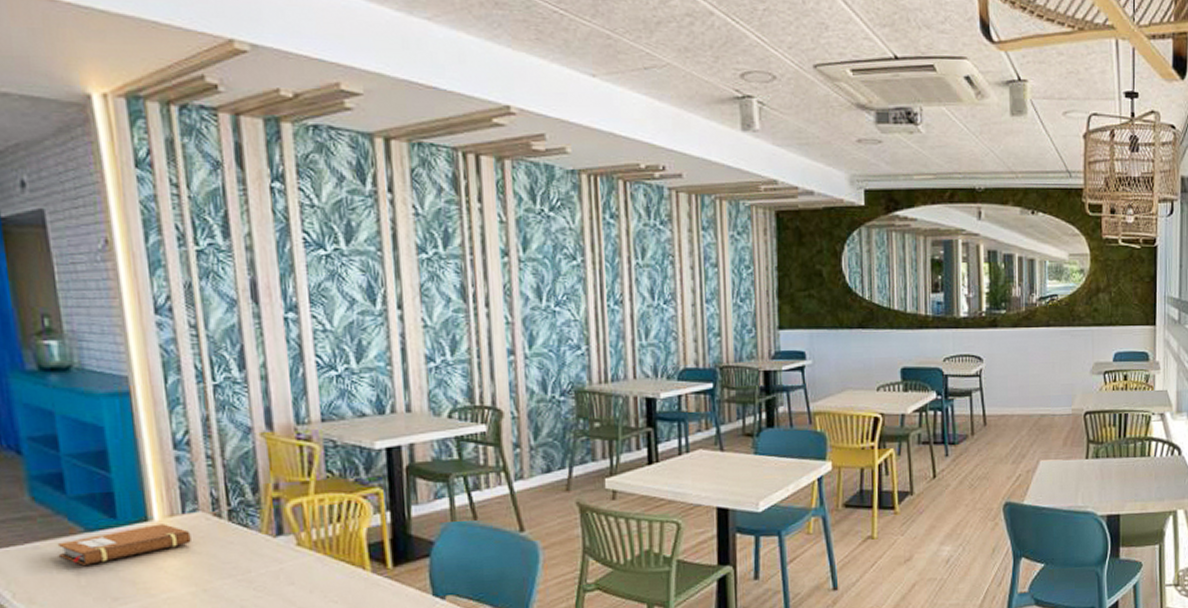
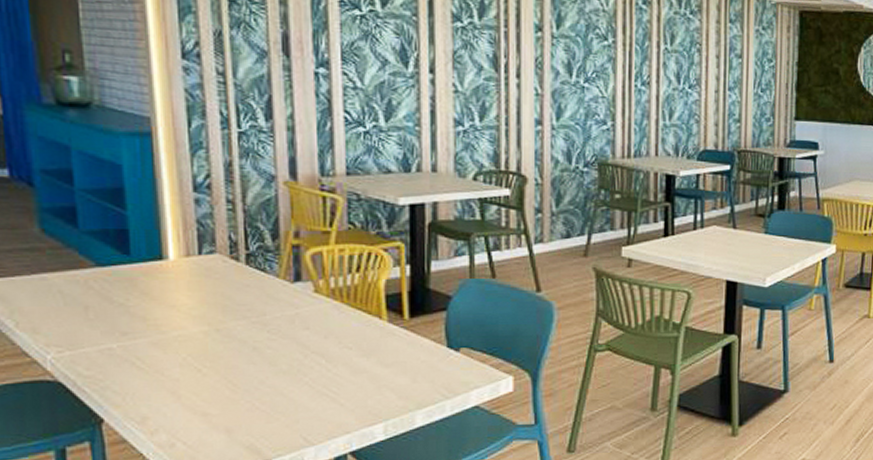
notebook: present [57,524,191,565] -> none [65,263,206,299]

